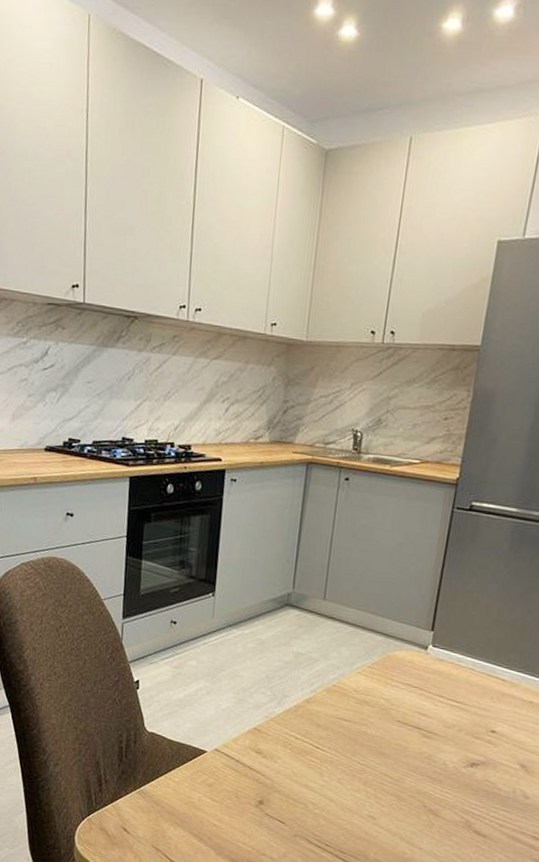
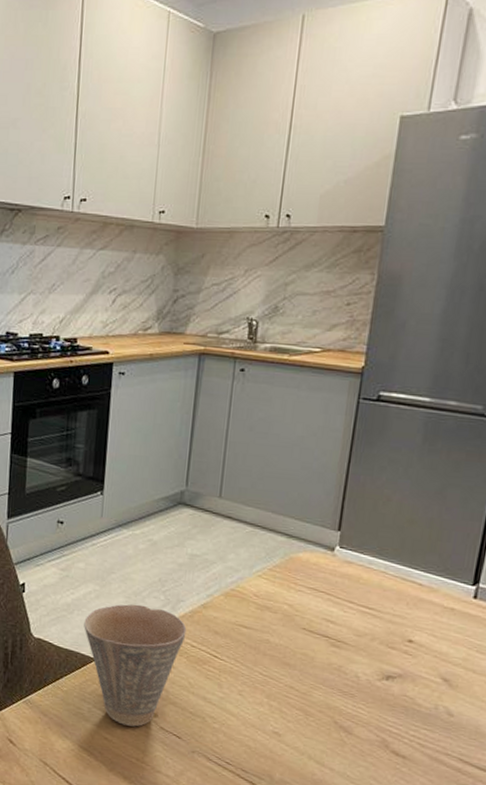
cup: none [195,699,291,814] -> present [84,604,187,727]

